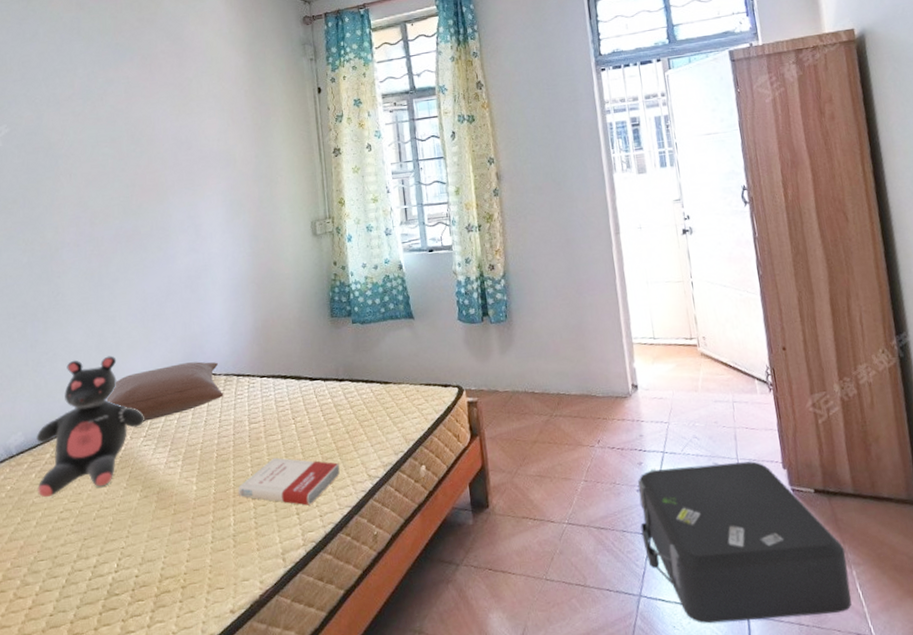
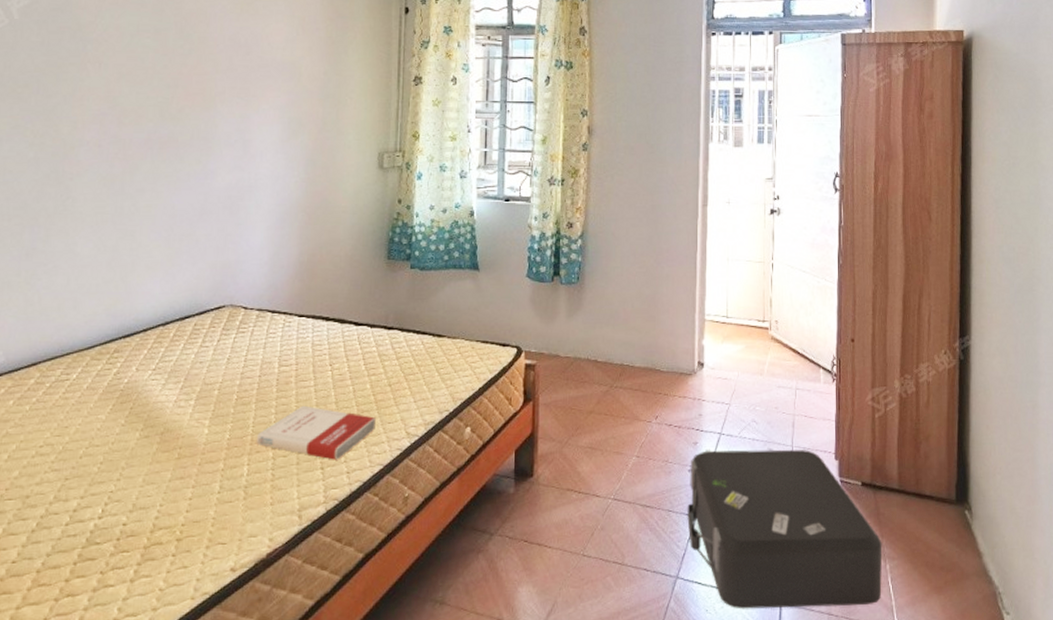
stuffed animal: present [36,356,144,498] -> none [14,275,156,429]
pillow: present [106,361,224,421] -> none [112,292,254,353]

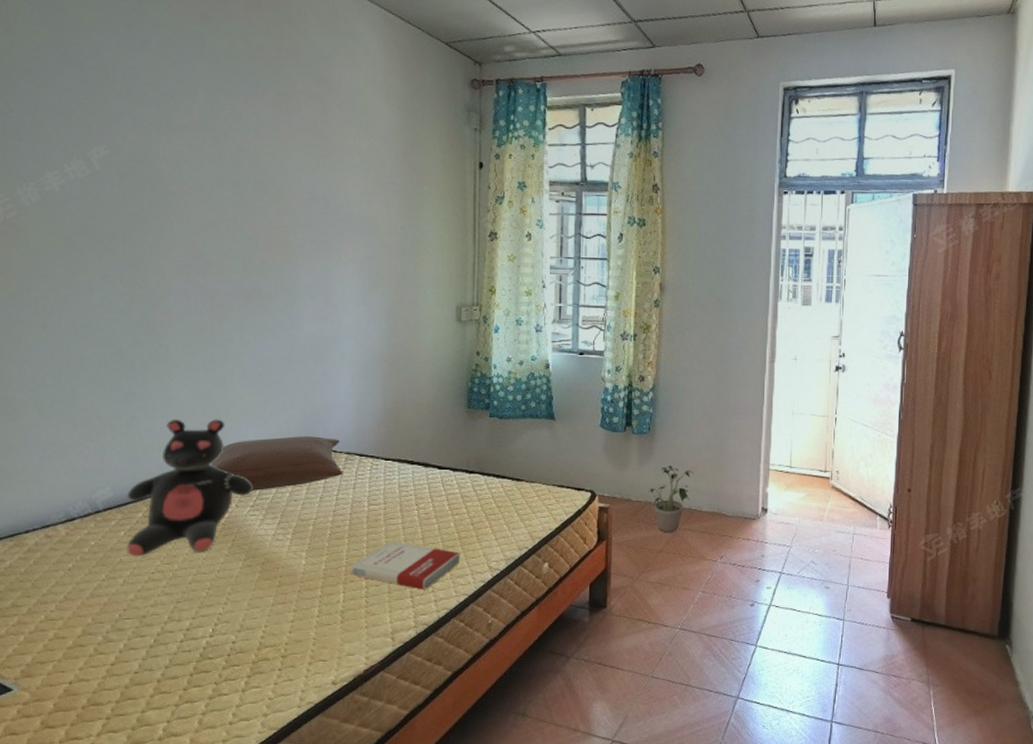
stuffed animal: none [14,275,156,429] -> present [126,419,253,557]
pillow: none [112,292,254,353] -> present [211,436,343,491]
potted plant: none [578,317,626,392] -> present [649,465,695,533]
suitcase: present [687,449,883,609] -> none [748,587,928,726]

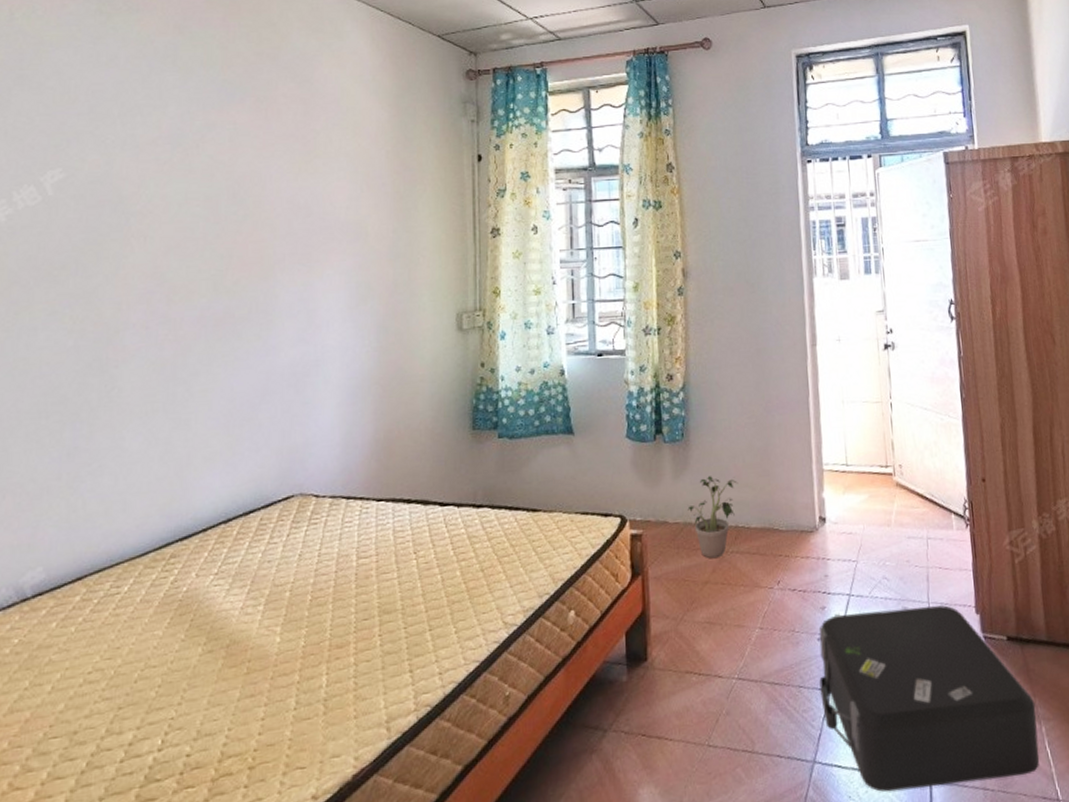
stuffed animal: present [126,419,253,557] -> none [58,469,218,655]
pillow: present [211,436,343,491] -> none [167,480,327,554]
book: present [350,541,460,590] -> none [335,600,469,661]
suitcase: none [748,587,928,726] -> present [818,605,1039,792]

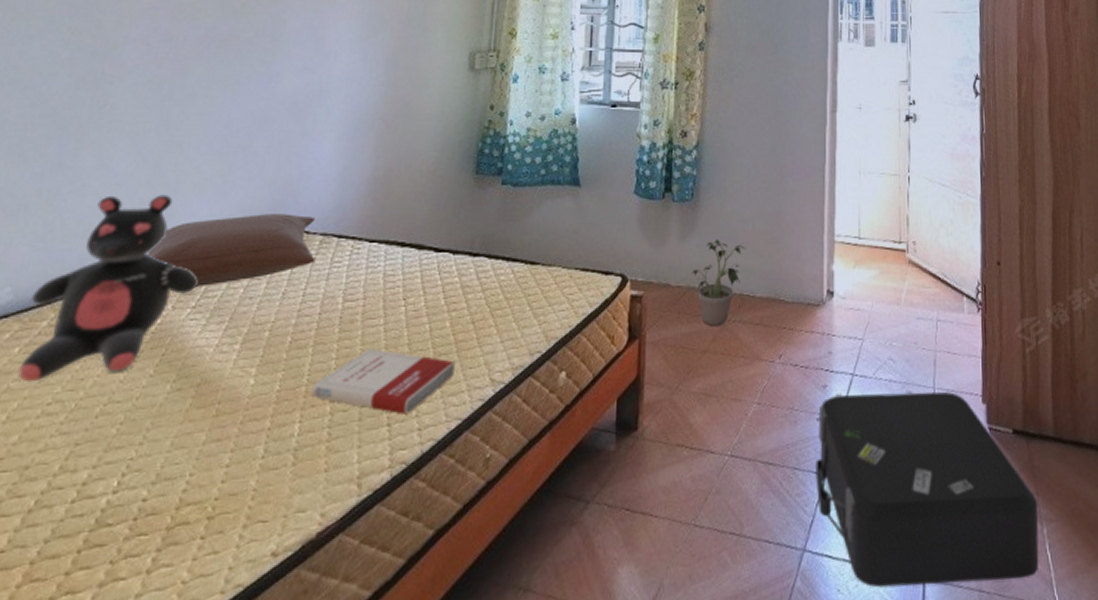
stuffed animal: none [58,469,218,655] -> present [18,194,198,383]
pillow: none [167,480,327,554] -> present [147,214,316,287]
book: none [335,600,469,661] -> present [311,348,455,415]

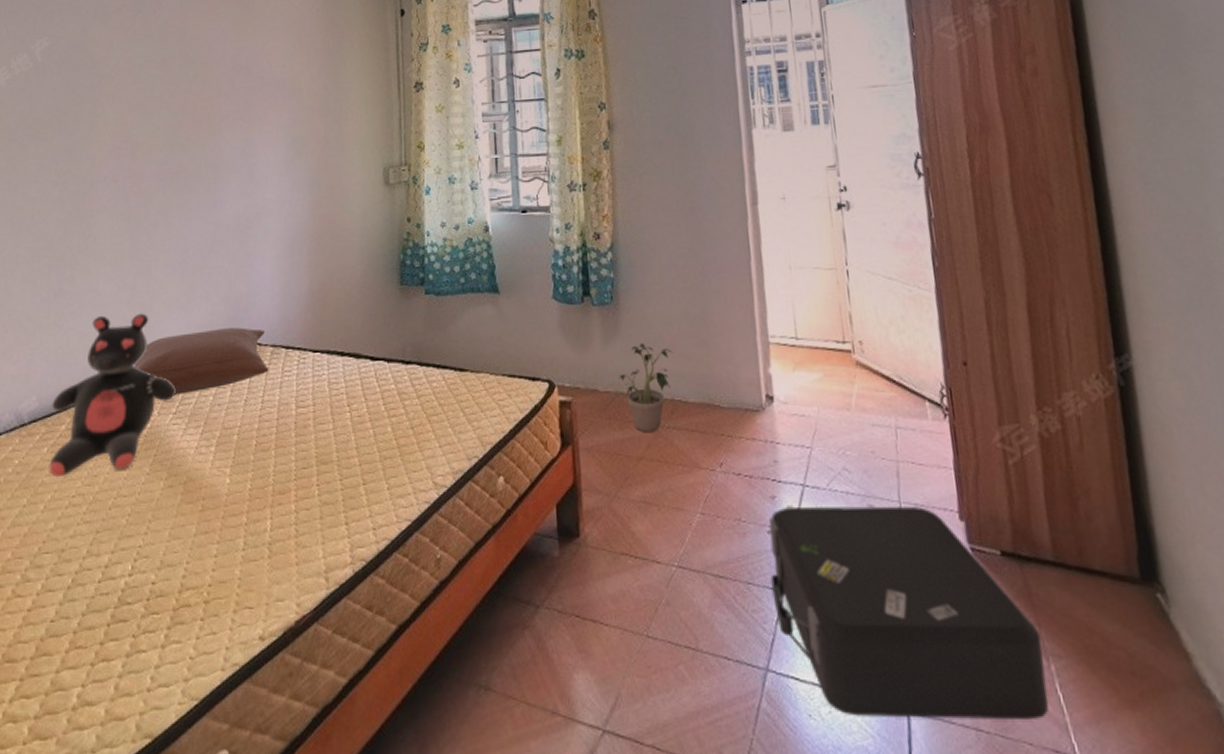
book: present [311,348,455,415] -> none [277,451,400,514]

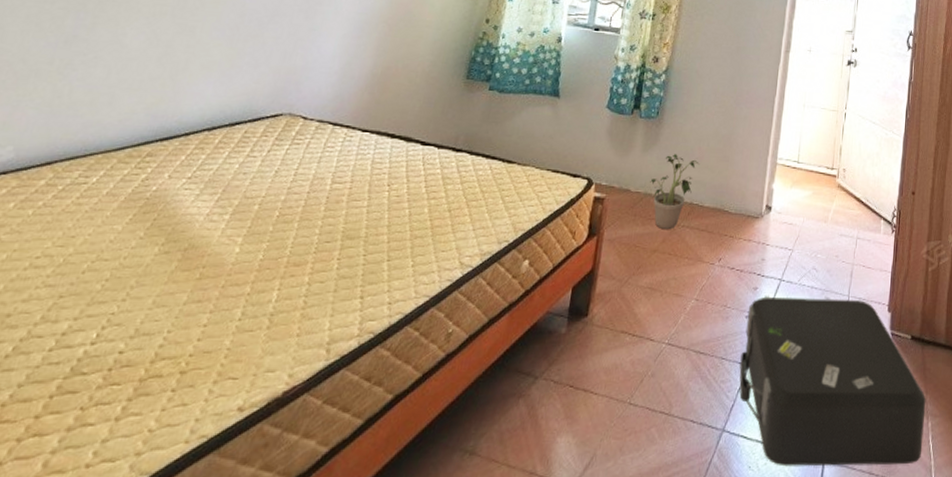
stuffed animal: present [49,313,175,478] -> none [10,69,197,236]
pillow: present [134,327,269,395] -> none [150,98,314,160]

